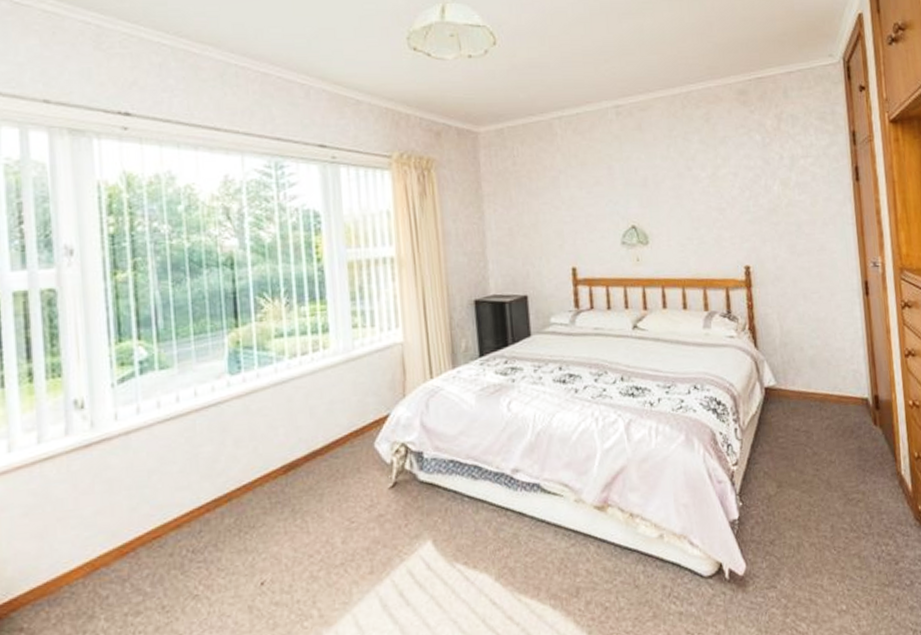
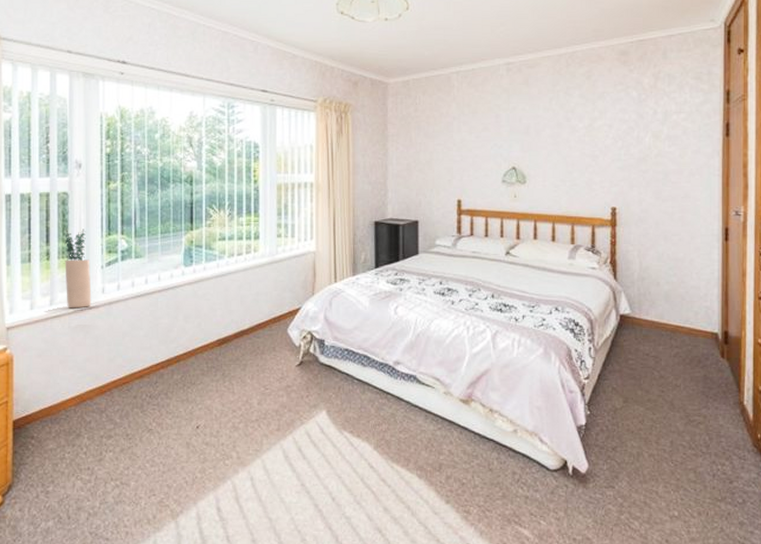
vase: none [54,336,100,446] -> present [64,229,92,309]

